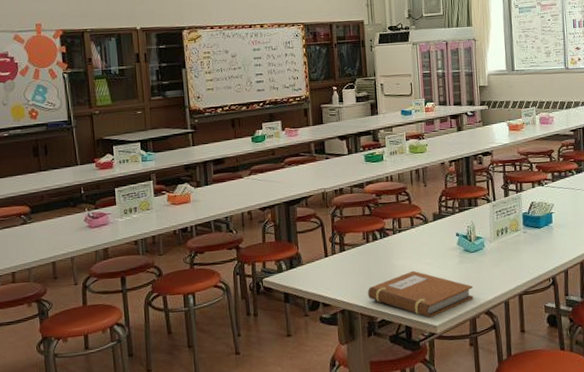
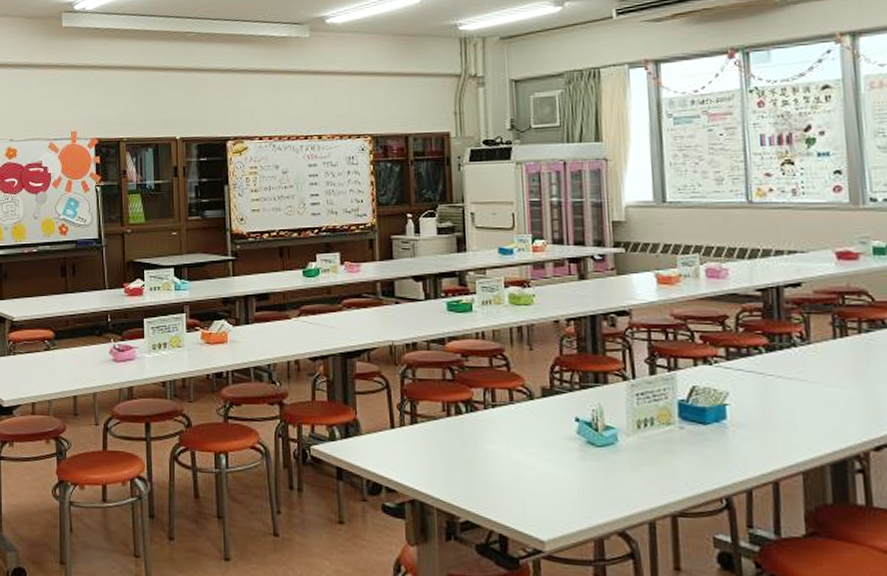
notebook: present [368,270,474,318] -> none [447,460,600,528]

